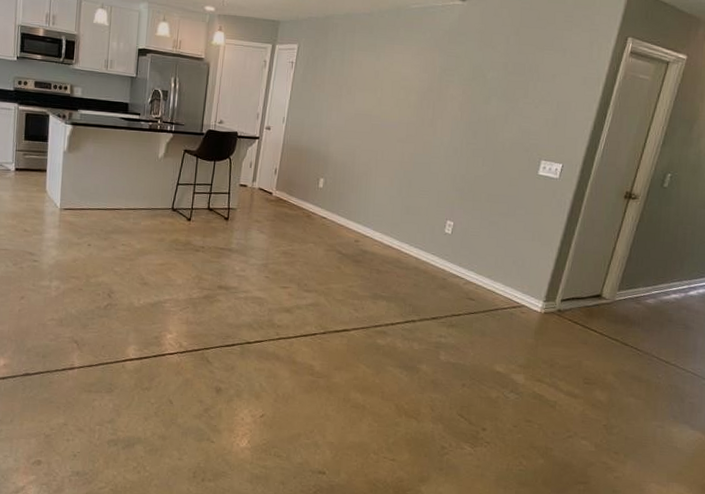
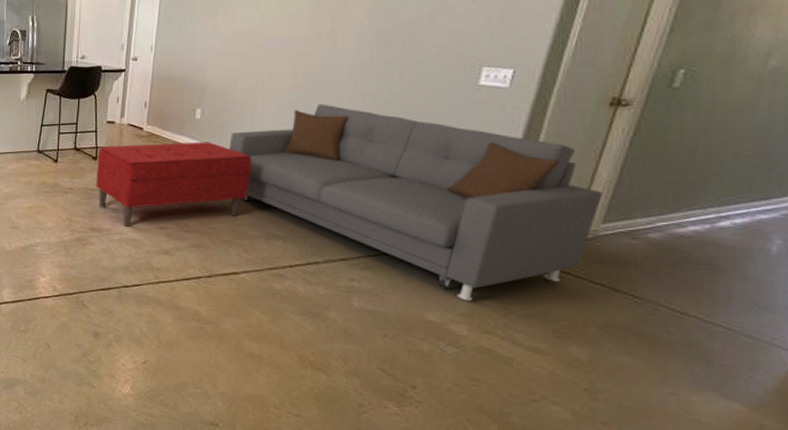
bench: none [226,207,364,285] -> present [96,142,251,227]
loveseat: none [346,181,619,355] -> present [229,104,603,302]

